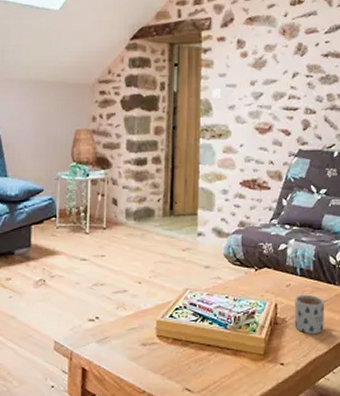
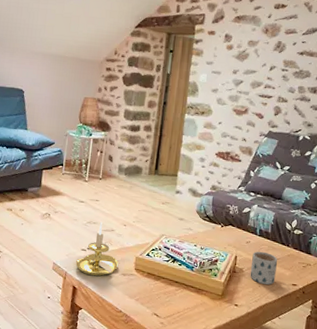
candle holder: none [83,281,136,352] -> present [76,221,118,276]

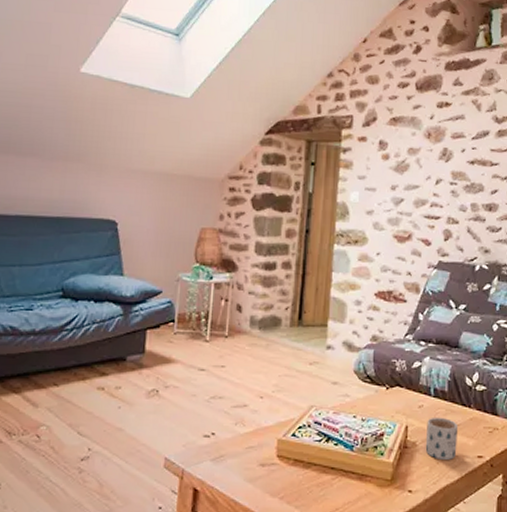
candle holder: present [76,221,118,276] -> none [196,394,254,471]

